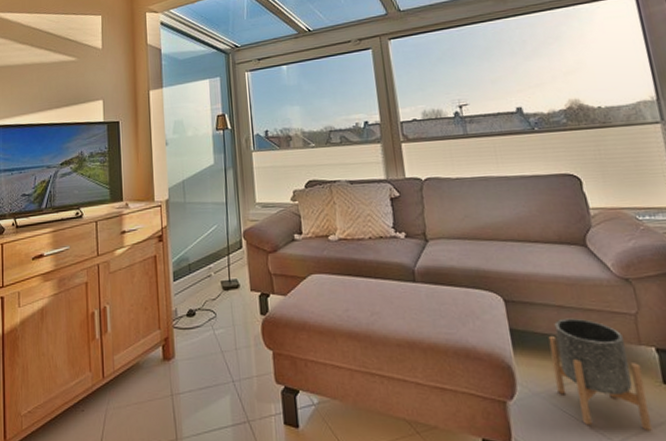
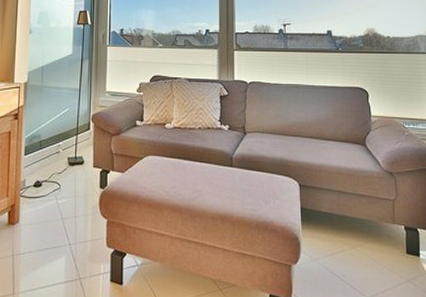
planter: present [548,318,652,431] -> none [329,201,394,289]

